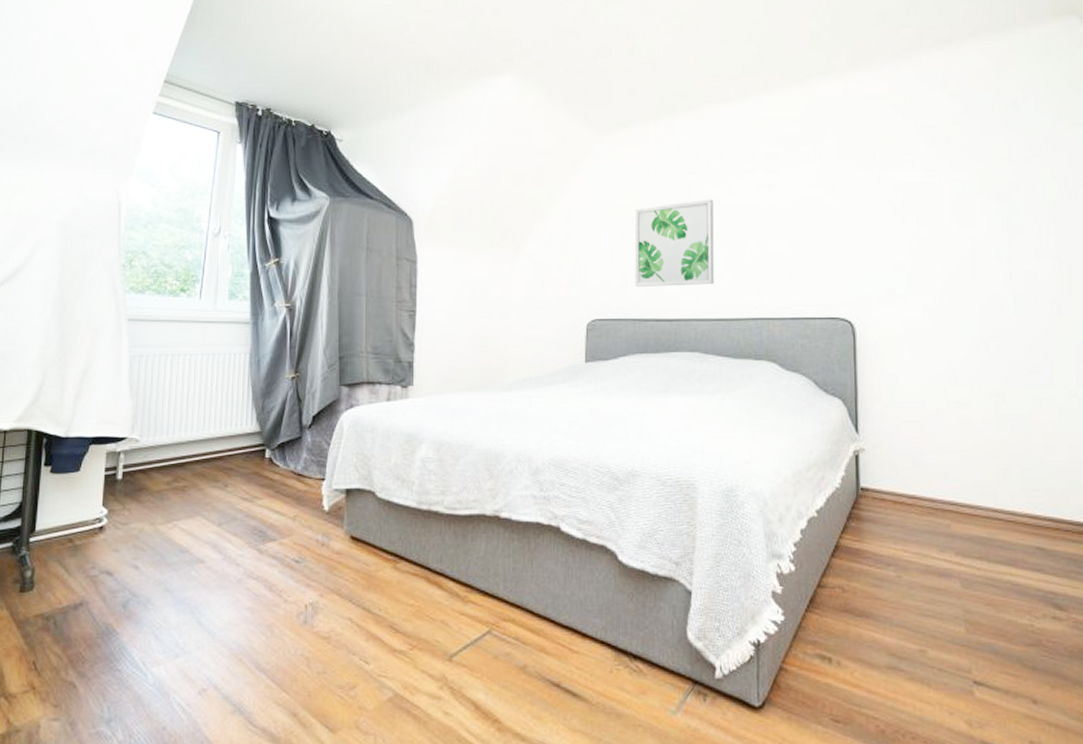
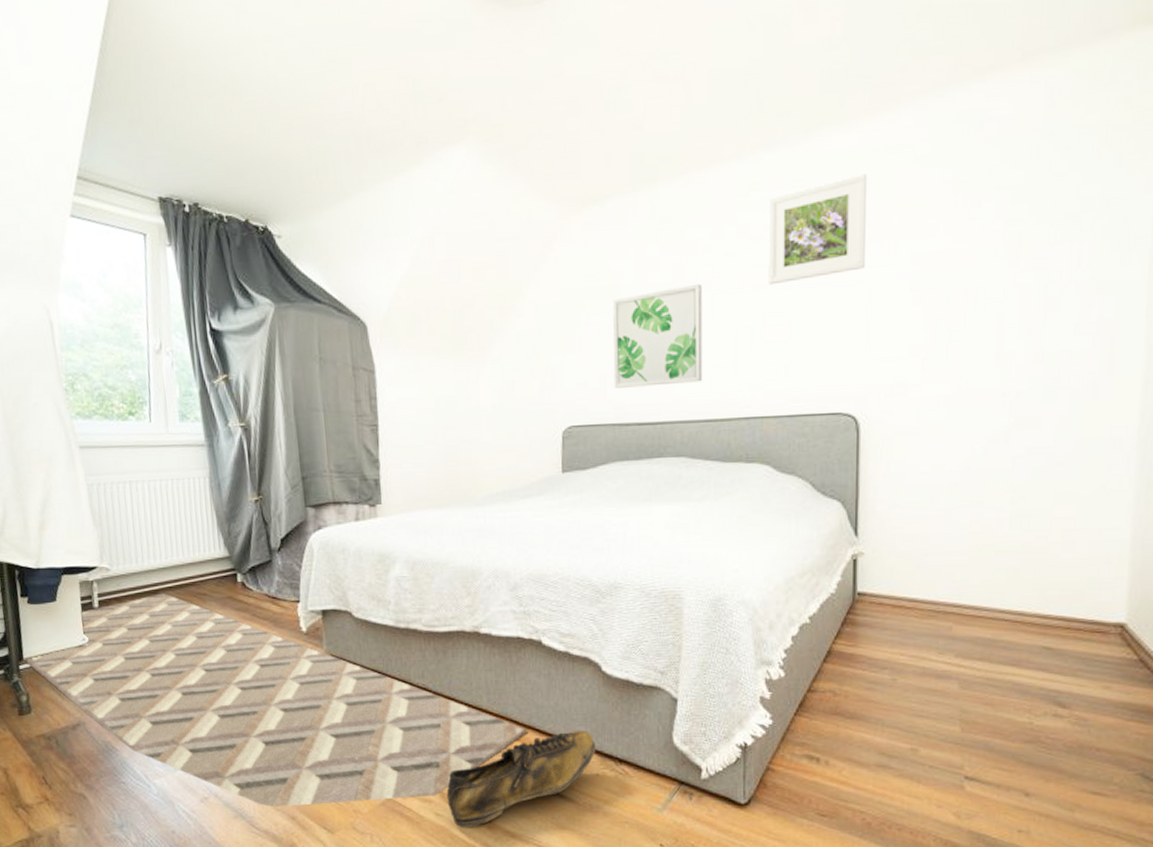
rug: none [34,467,542,701] -> present [22,593,527,807]
shoe: none [456,622,610,728] -> present [446,729,596,827]
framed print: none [769,116,854,203] -> present [768,174,868,285]

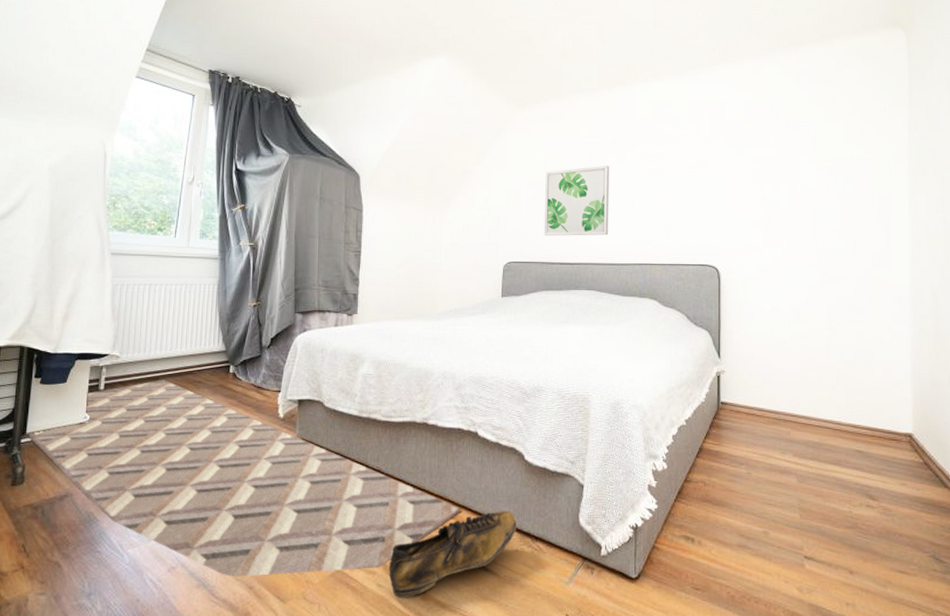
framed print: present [768,174,868,285] -> none [656,101,723,170]

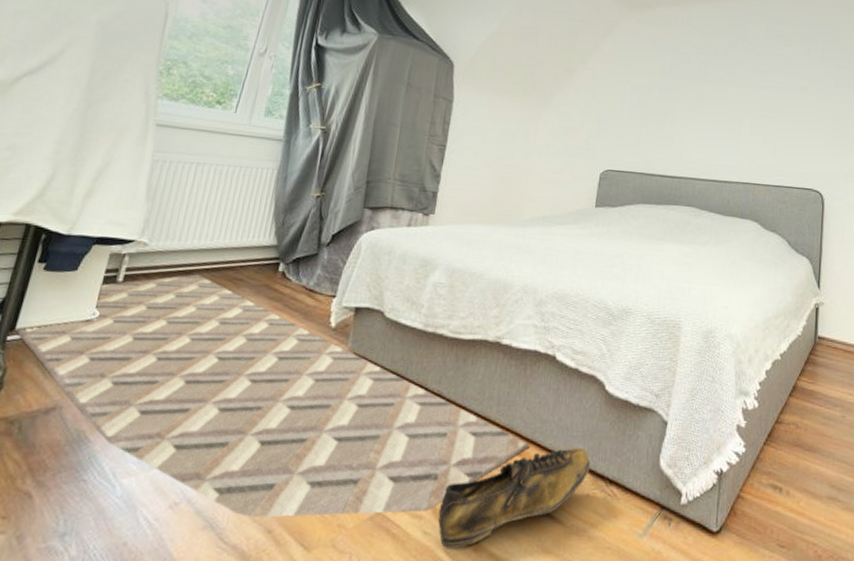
wall art: present [544,165,609,236] -> none [645,77,719,150]

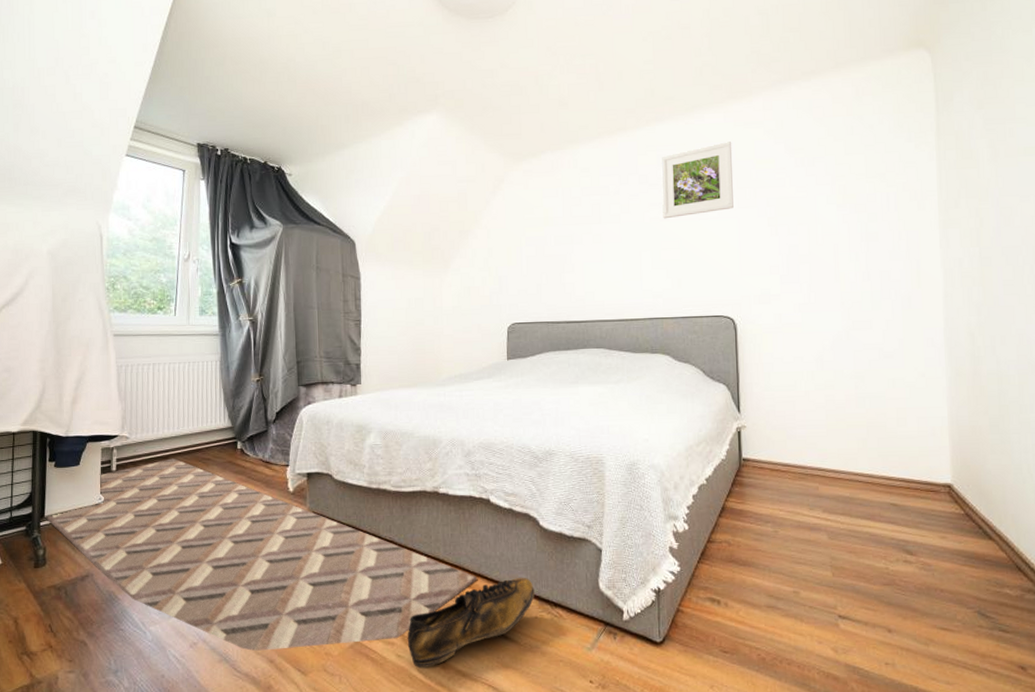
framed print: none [766,24,836,88] -> present [661,142,734,219]

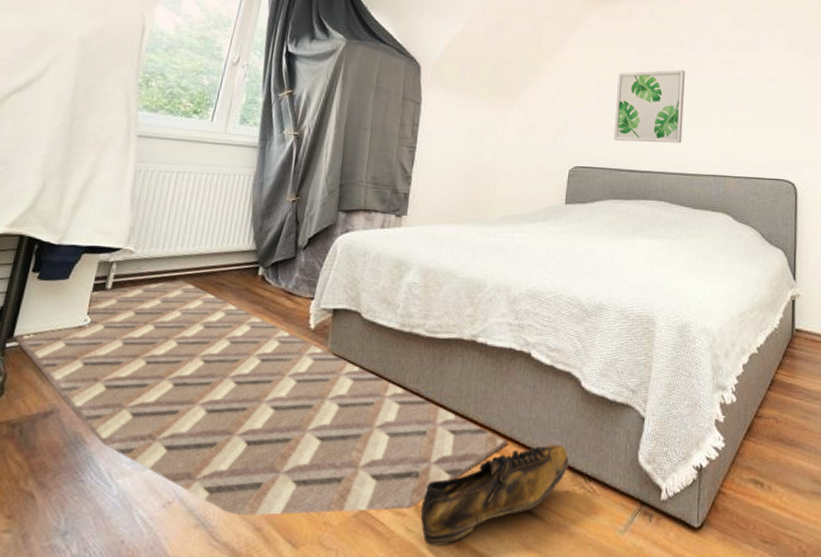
wall art: none [546,217,616,294] -> present [613,69,685,143]
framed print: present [661,142,734,219] -> none [733,11,803,78]

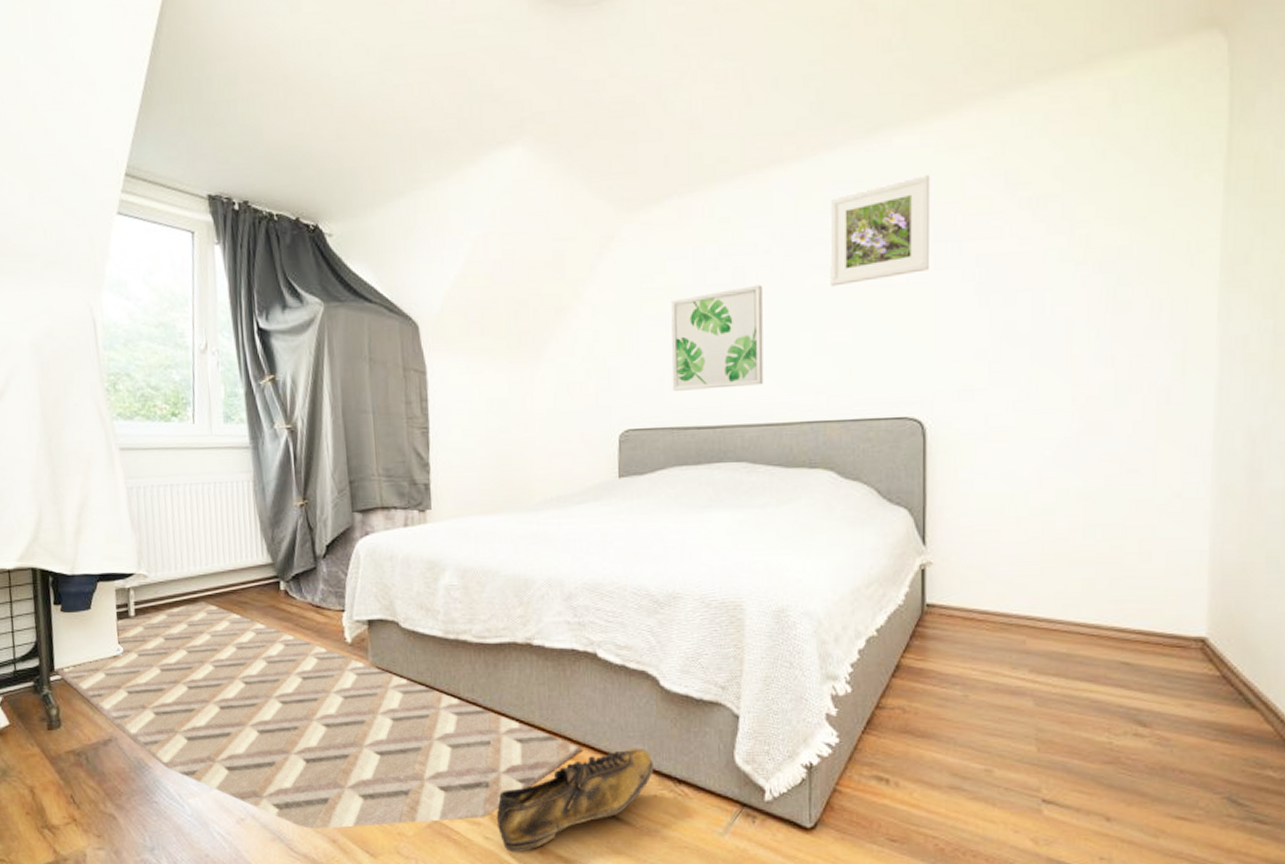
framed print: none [733,11,803,78] -> present [829,175,931,287]

